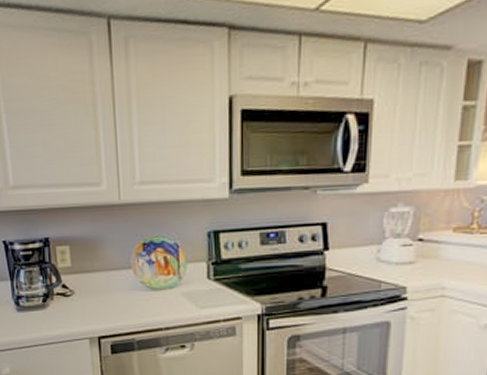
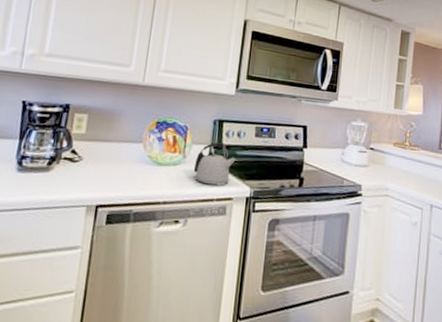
kettle: none [193,257,240,305] -> present [194,142,236,186]

